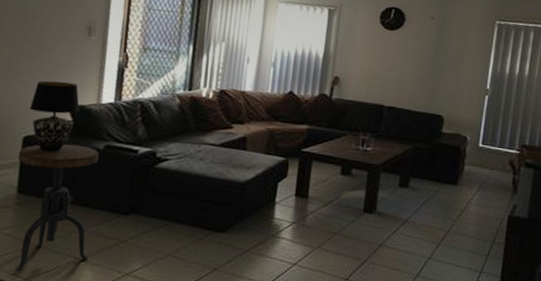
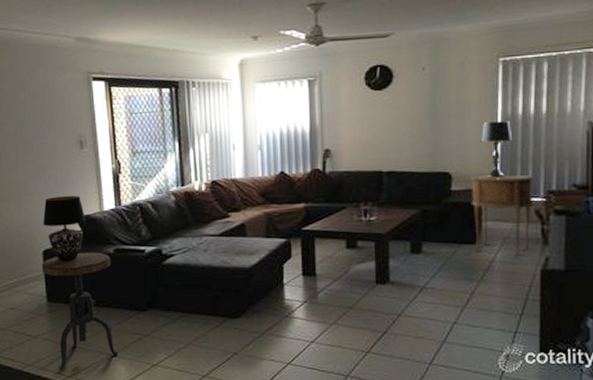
side table: none [455,121,513,200] -> present [470,174,535,255]
table lamp: none [472,75,499,127] -> present [480,121,513,178]

